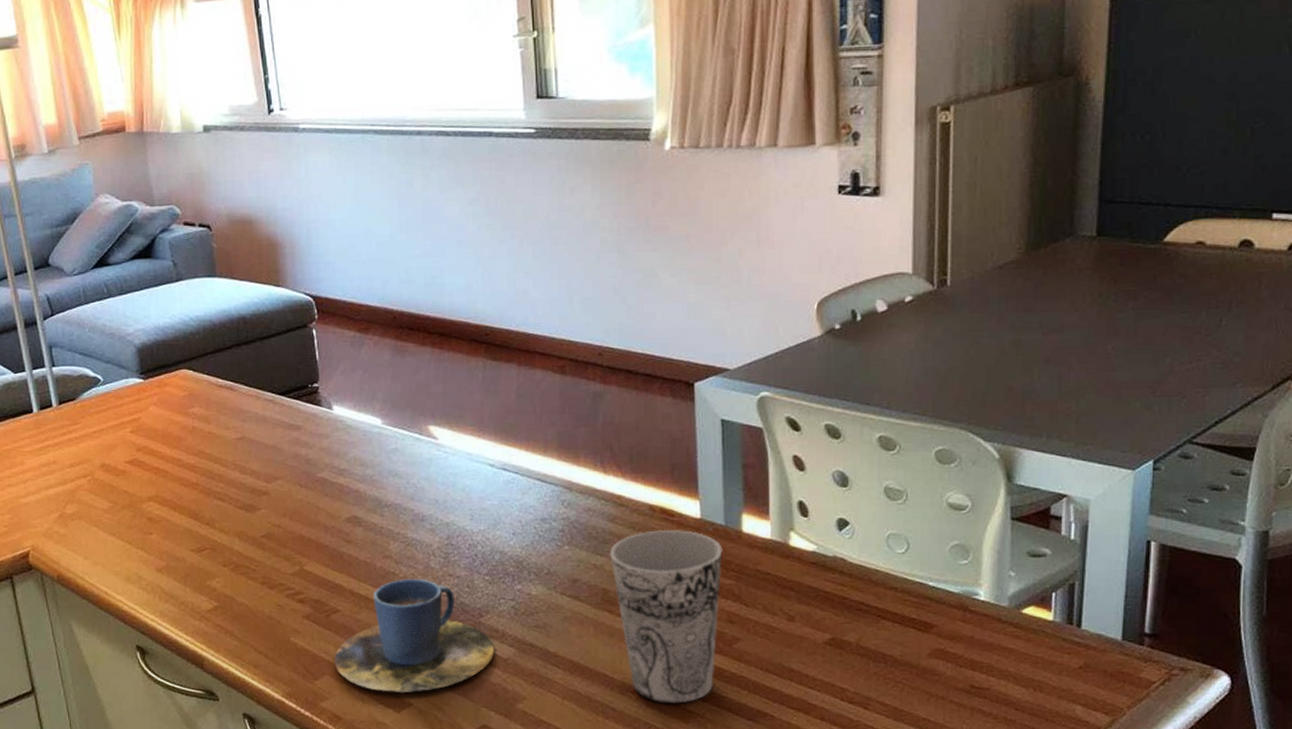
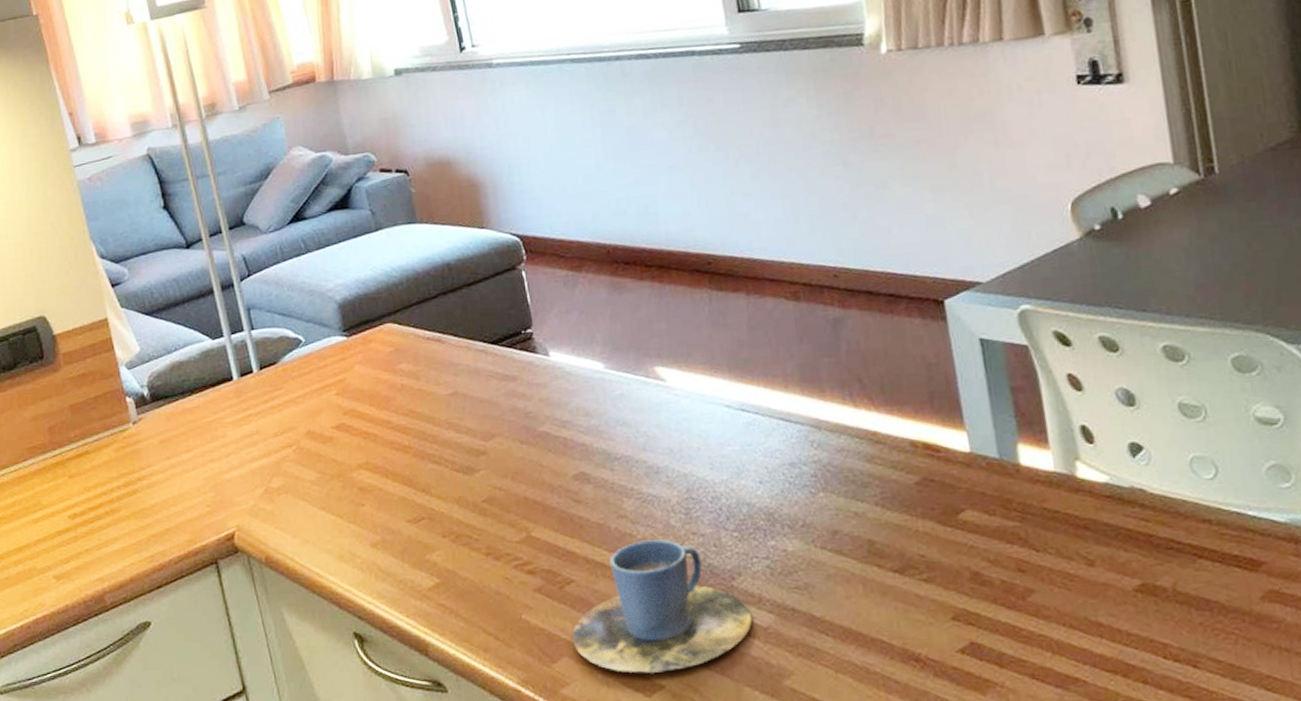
cup: present [609,529,722,705] -> none [870,466,1011,673]

